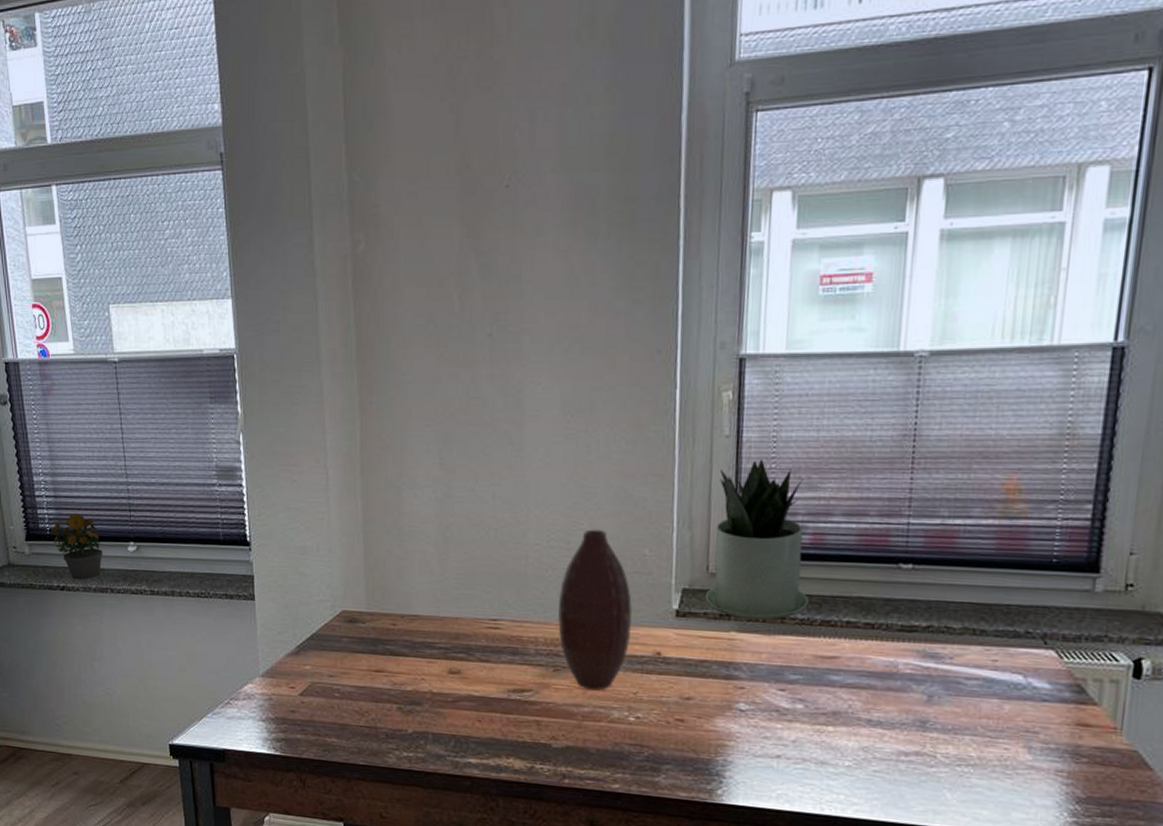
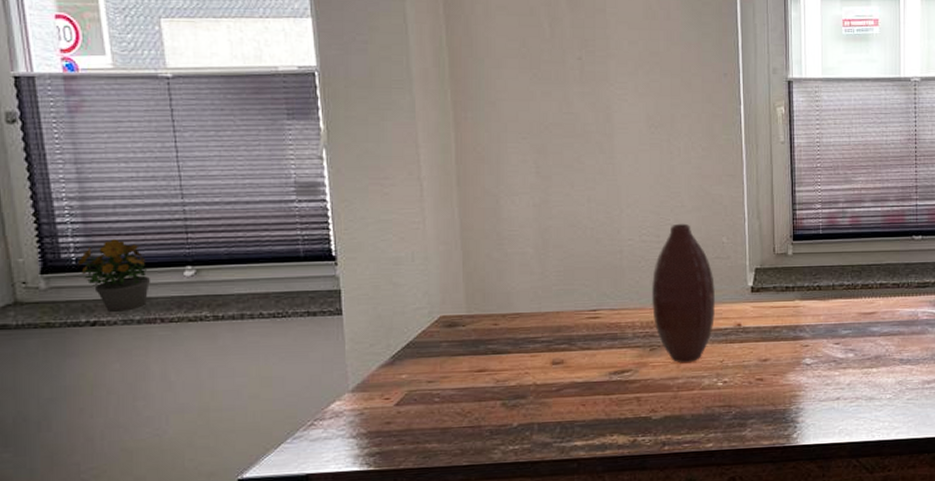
planter: present [704,460,809,621] -> none [773,161,852,290]

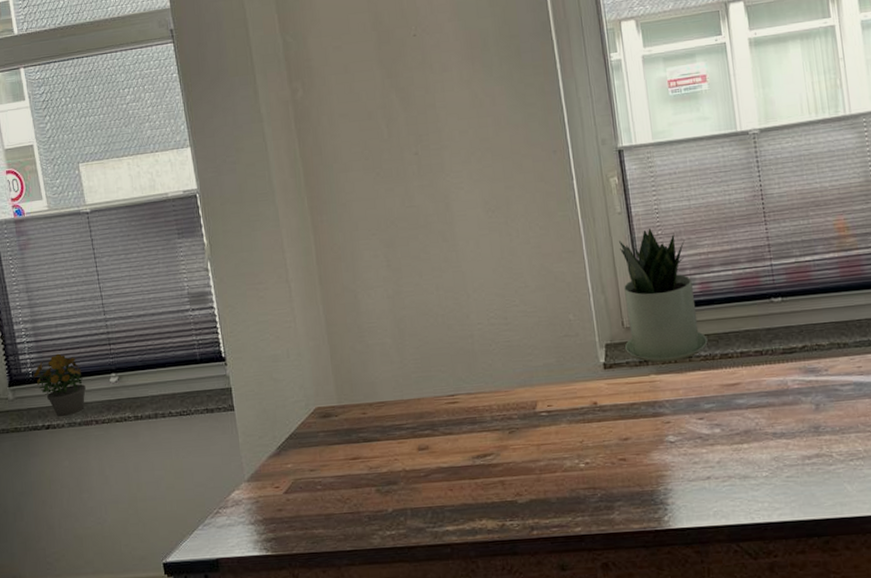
vase: present [651,223,716,364] -> none [504,303,570,445]
planter: none [773,161,852,290] -> present [619,229,708,363]

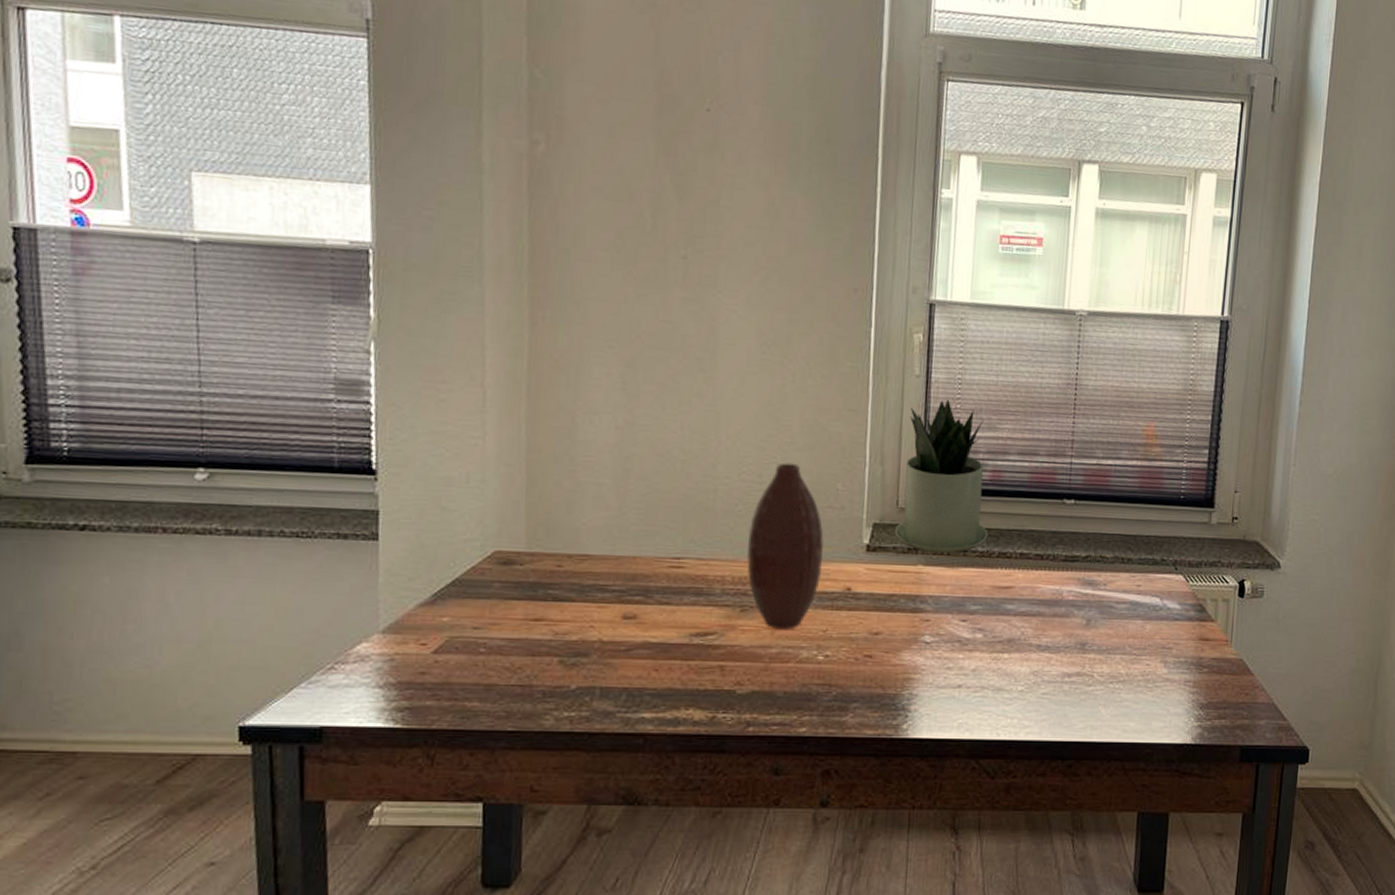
flowerpot: present [33,353,86,417] -> none [69,428,154,517]
vase: none [504,303,570,445] -> present [746,462,825,630]

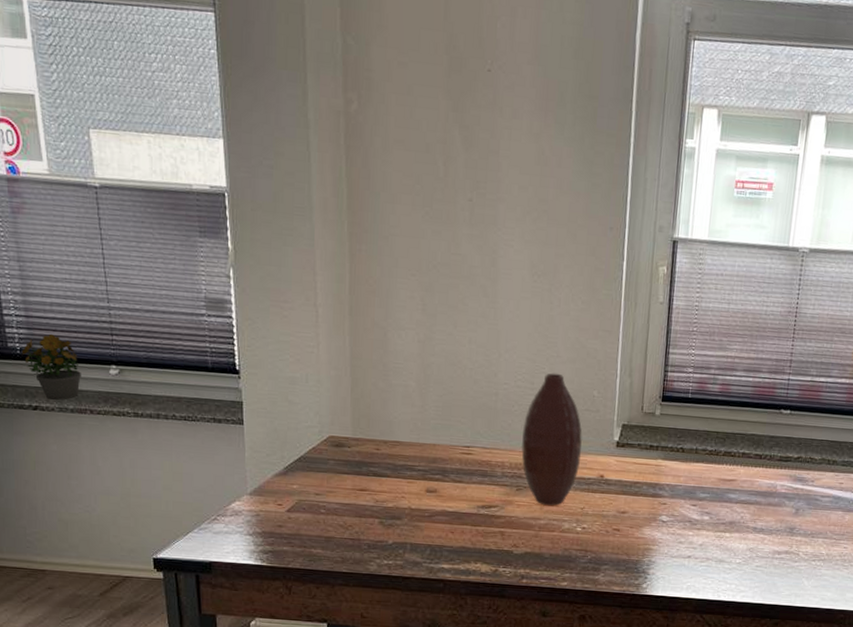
flowerpot: none [69,428,154,517] -> present [21,333,81,401]
planter: present [894,400,988,554] -> none [639,324,717,451]

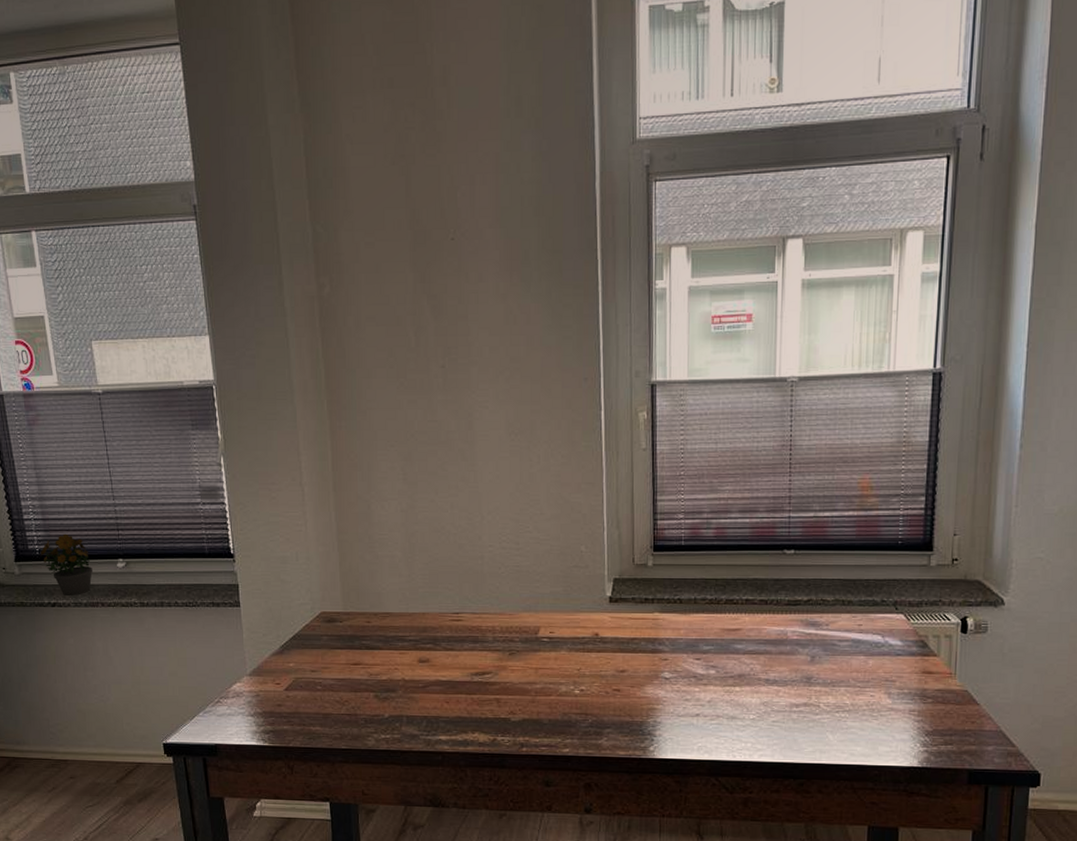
vase: present [521,373,583,506] -> none [510,531,574,669]

